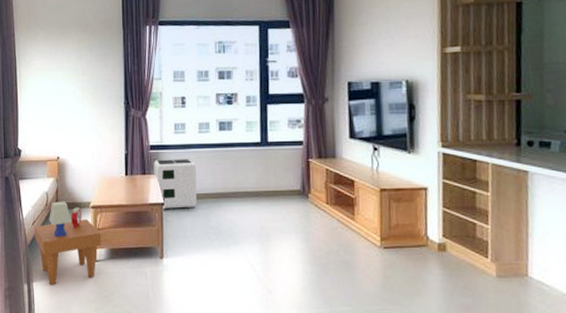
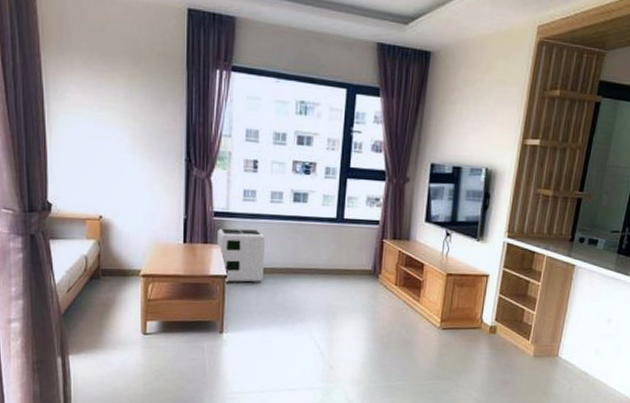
side table: present [35,201,102,286] -> none [70,267,153,359]

